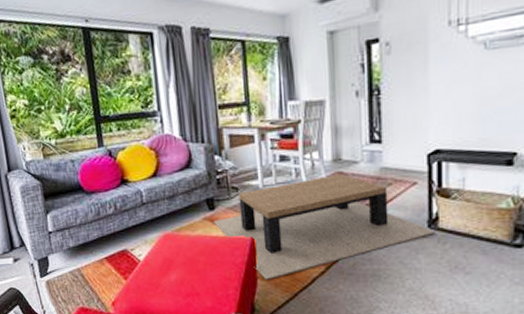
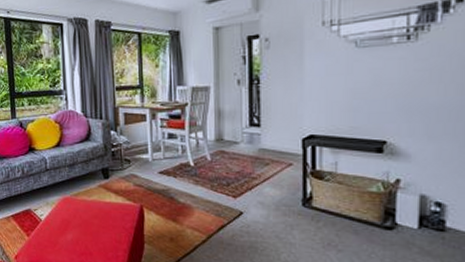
coffee table: present [214,174,436,280] -> none [108,153,310,245]

